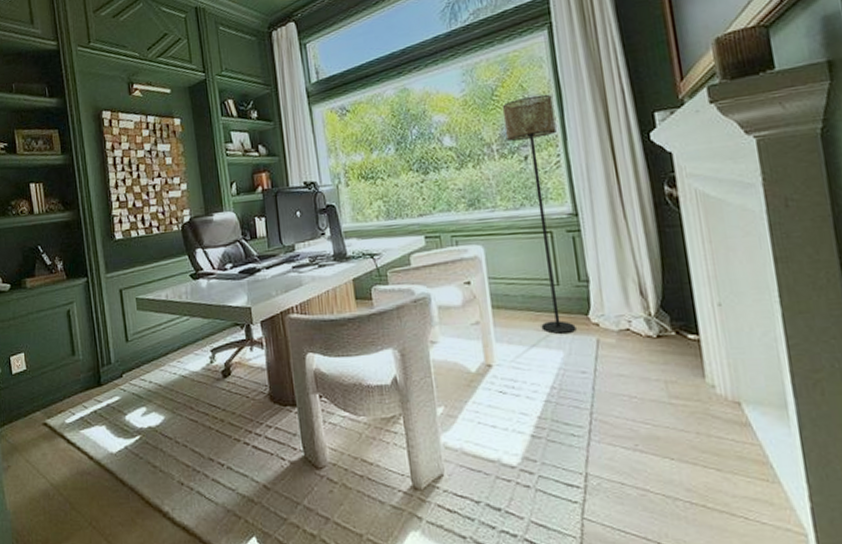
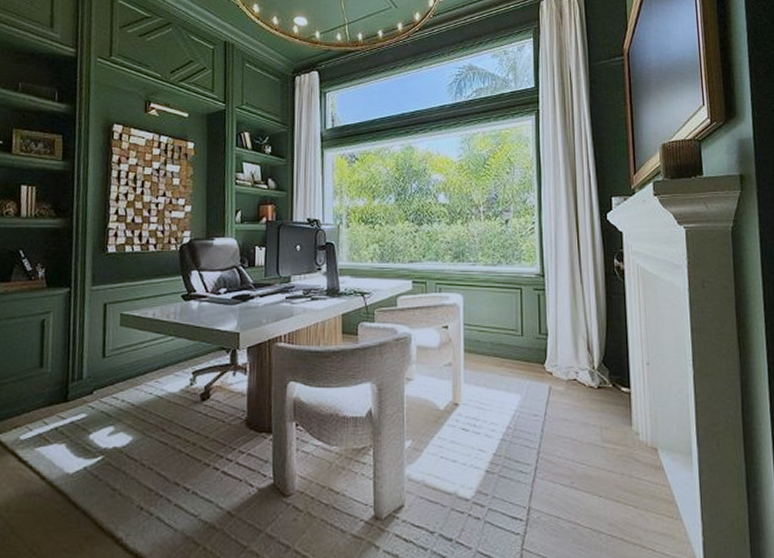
floor lamp: present [501,94,576,334] -> none [491,169,534,379]

